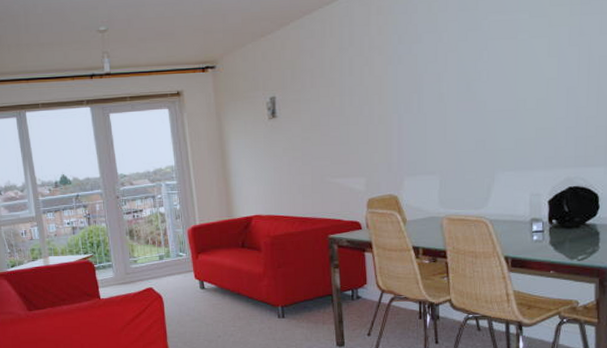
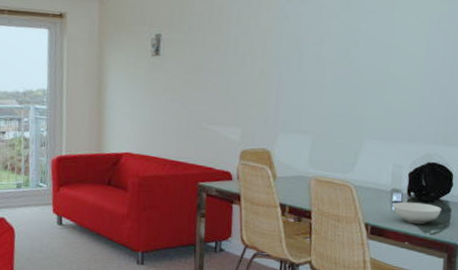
bowl: none [533,229,589,252] -> present [392,201,442,225]

